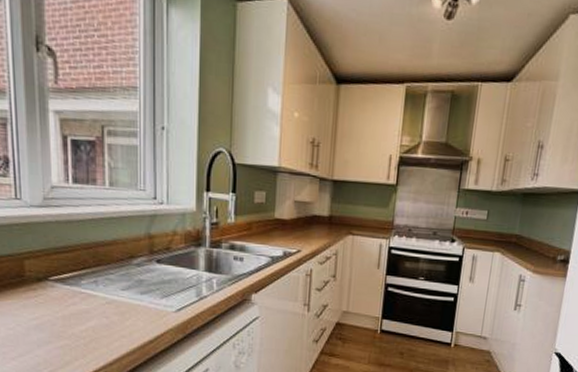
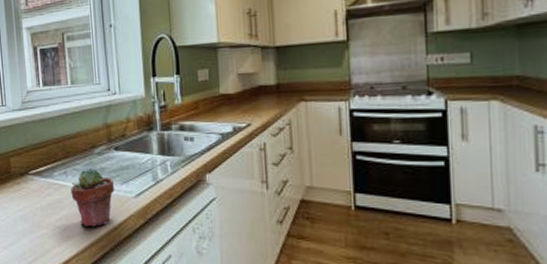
potted succulent: none [101,278,153,340] -> present [70,167,115,227]

